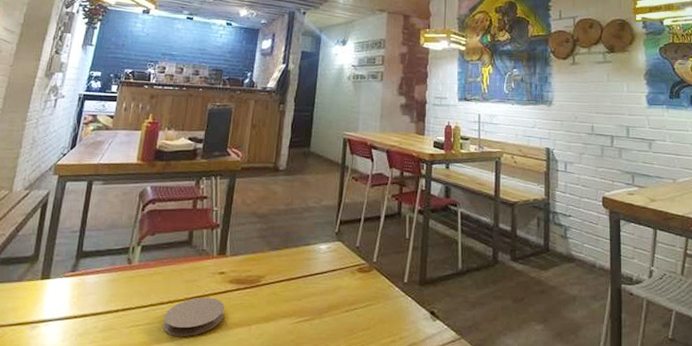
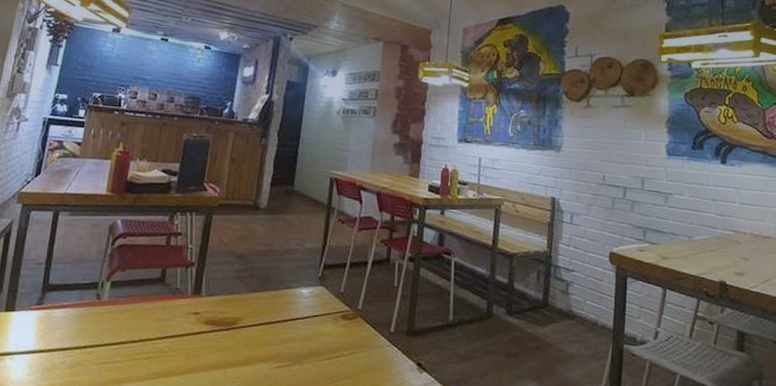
coaster: present [163,297,225,336] -> none [133,337,200,377]

